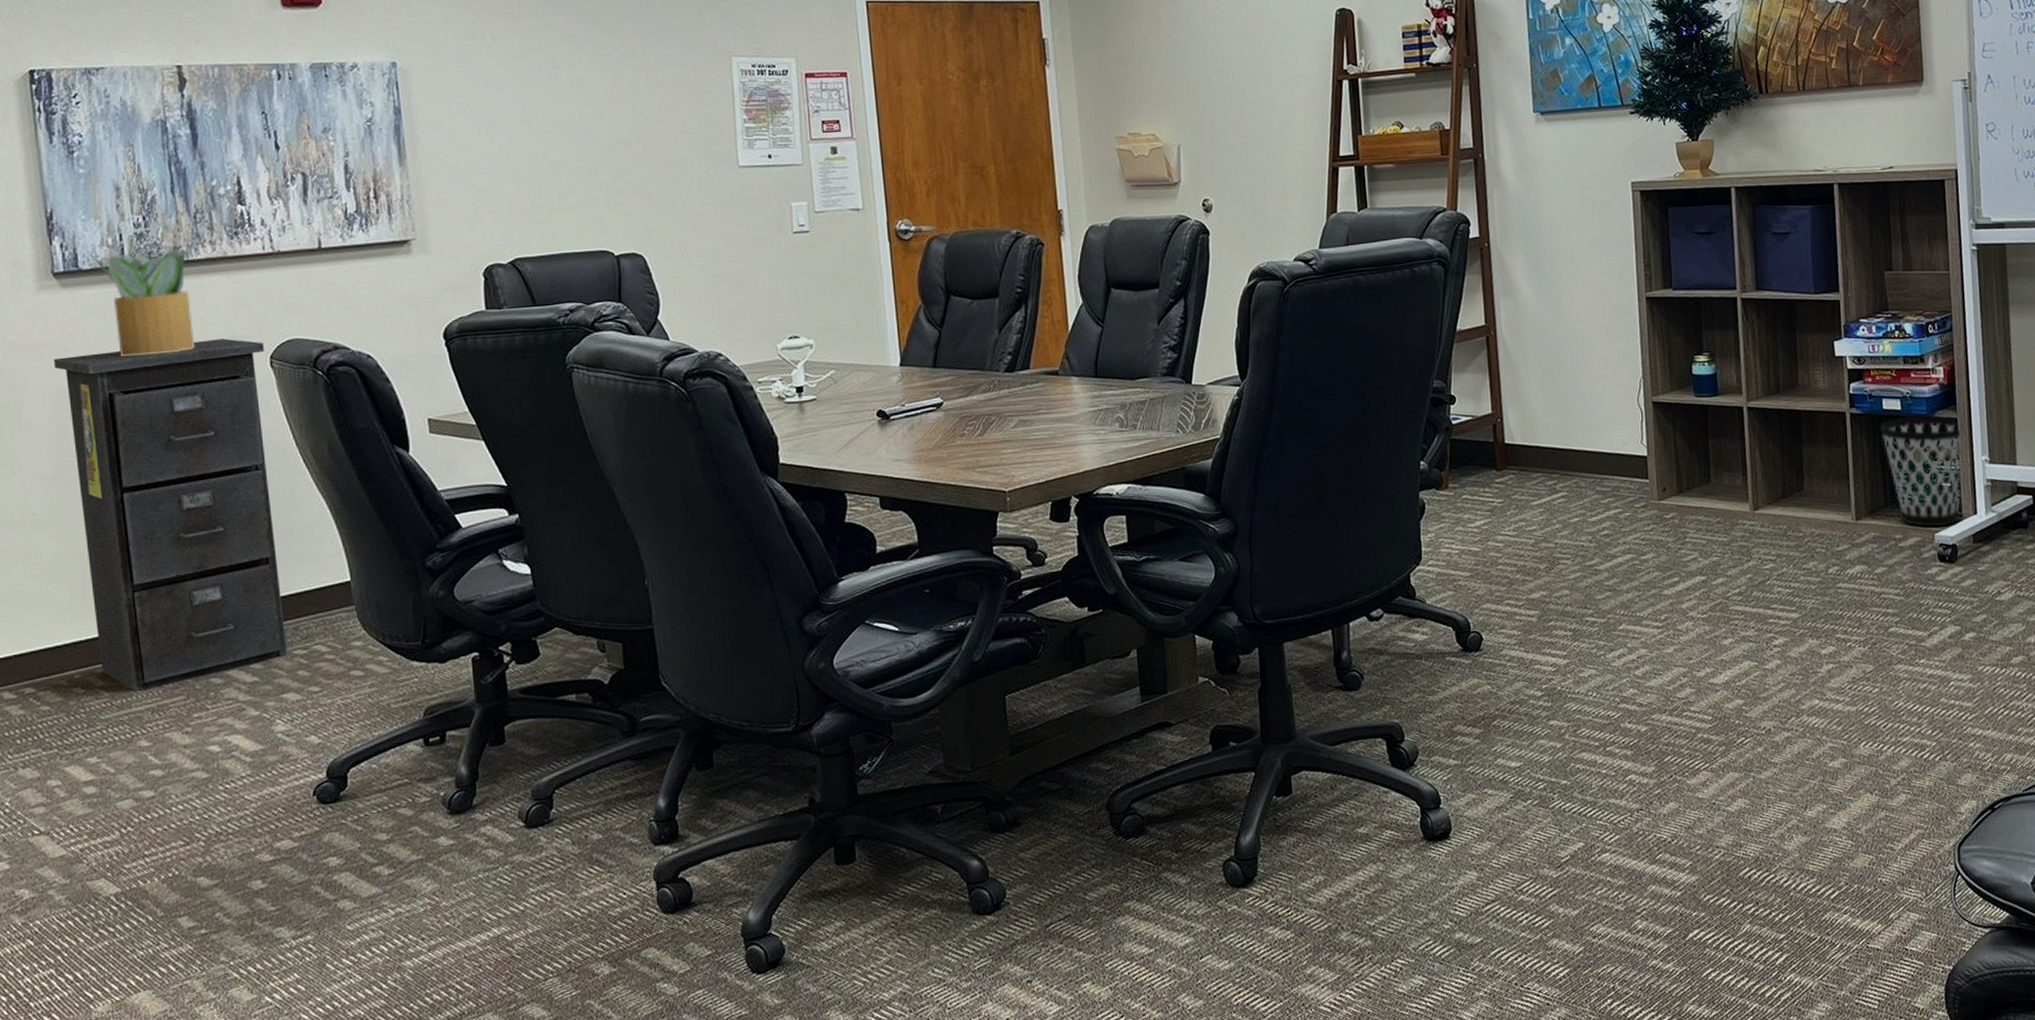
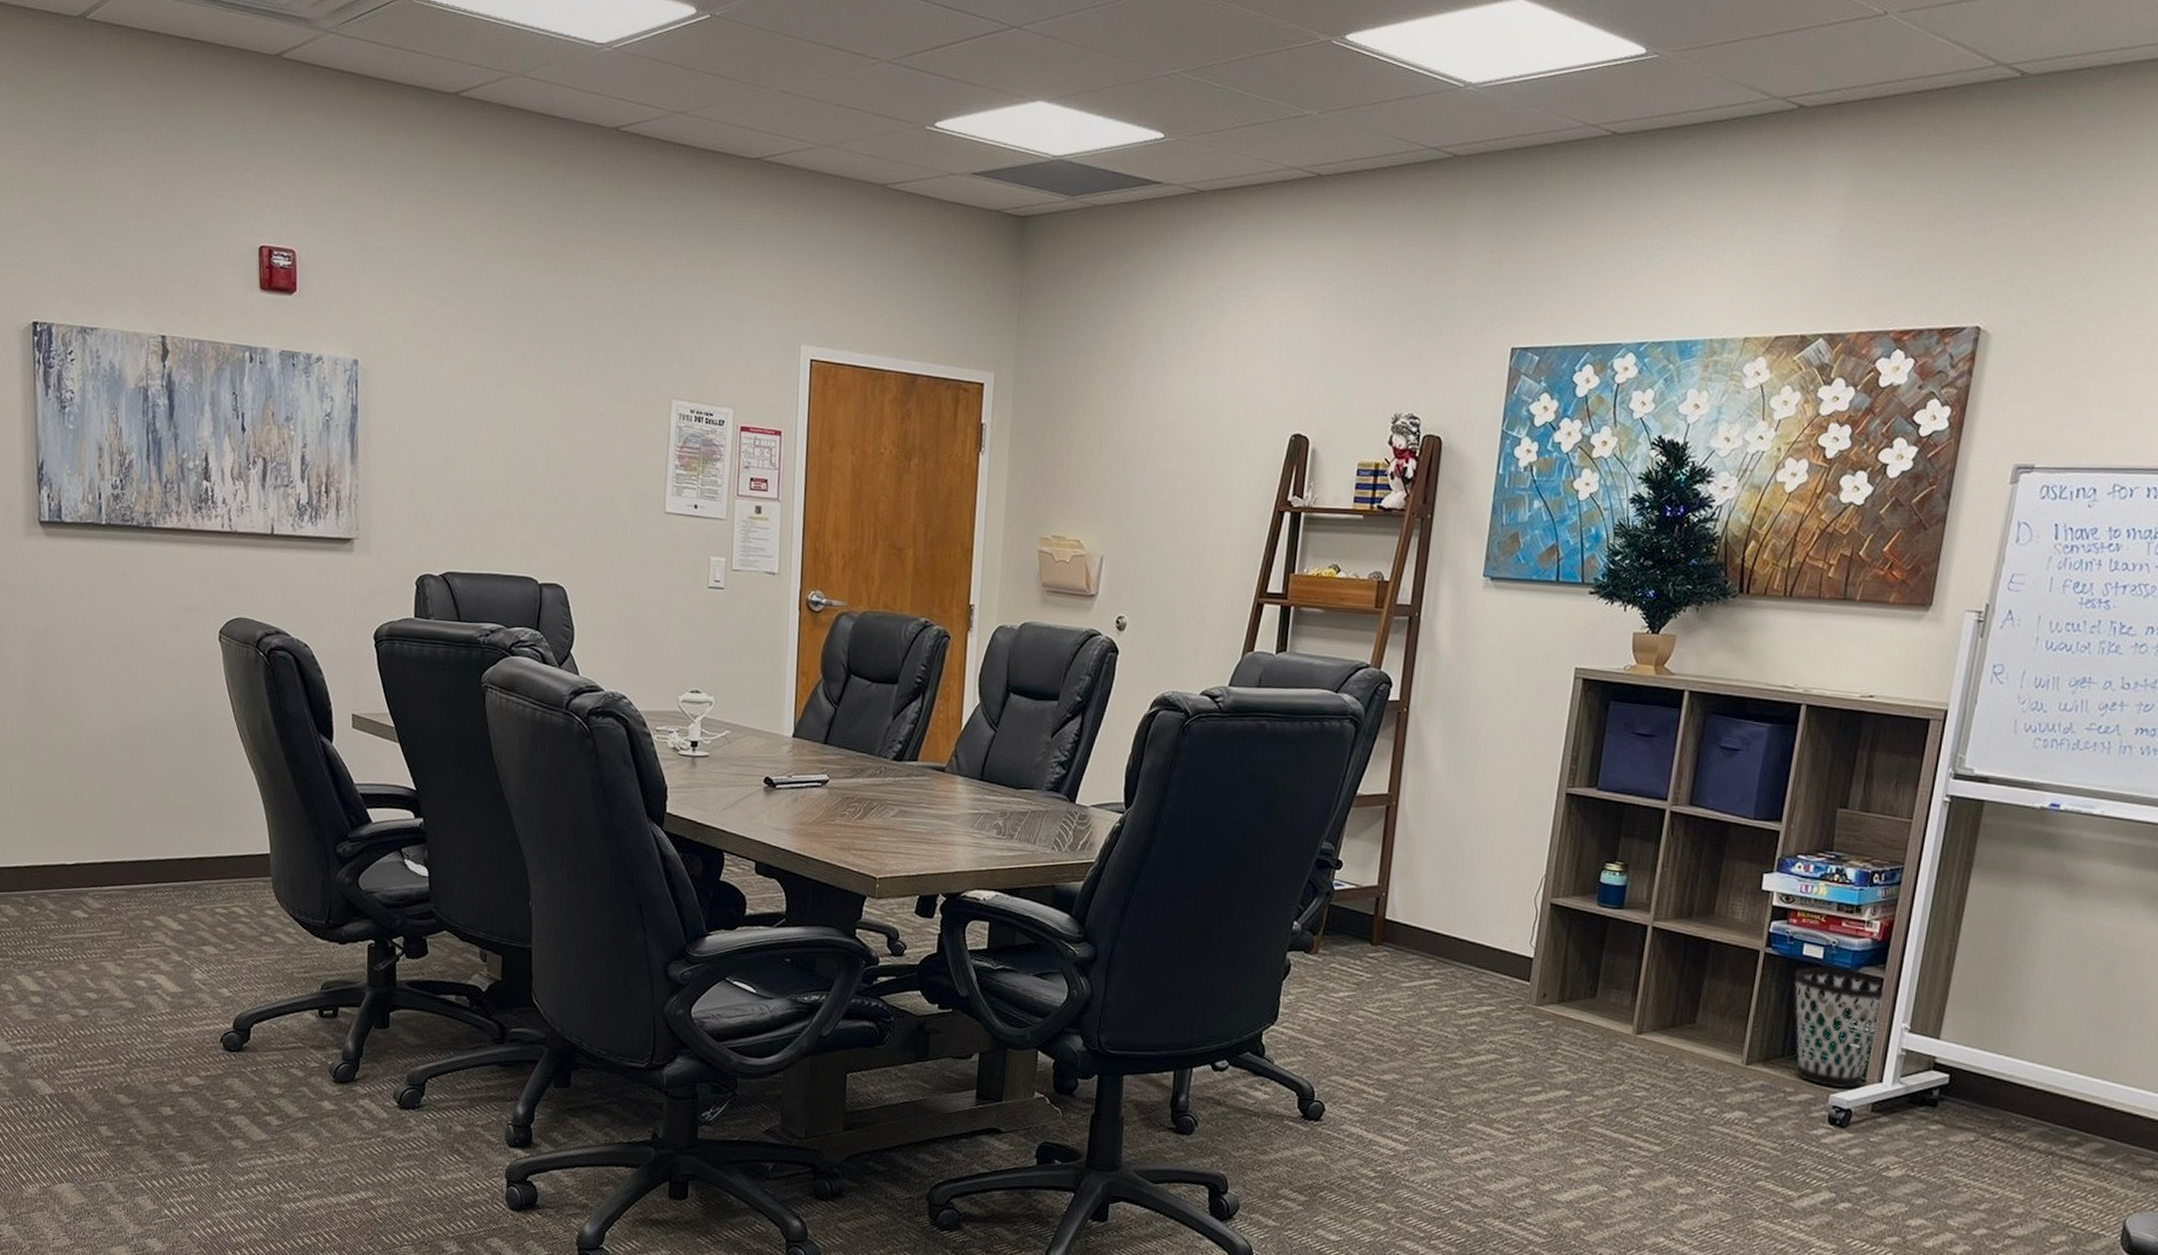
filing cabinet: present [53,338,287,691] -> none [34,602,216,920]
potted plant: present [95,248,195,357] -> none [76,511,155,613]

